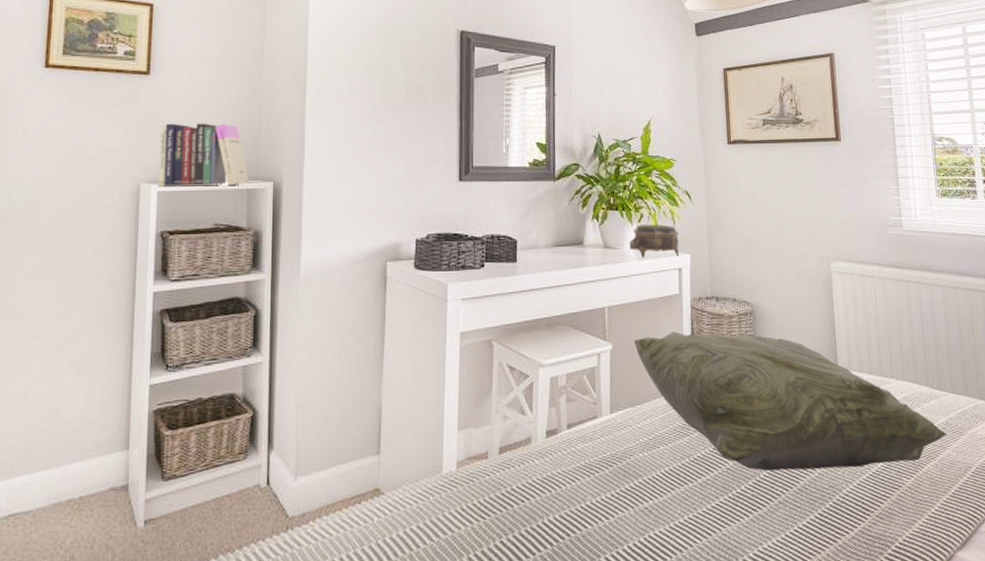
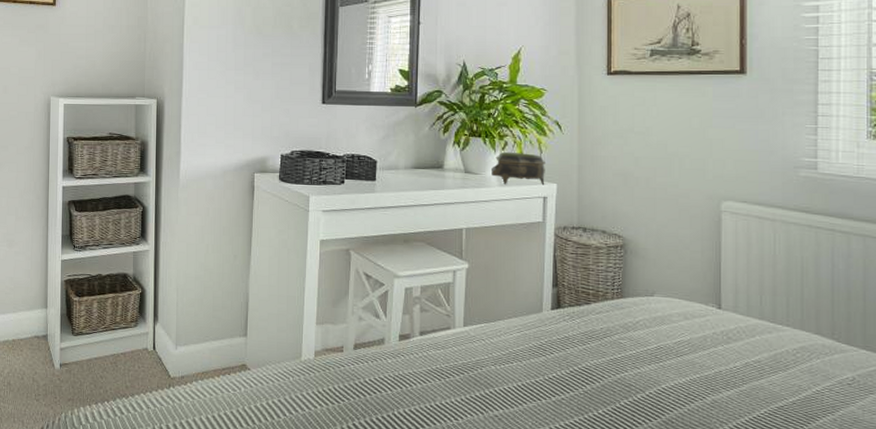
books: present [158,123,250,187] -> none [64,47,137,102]
cushion: present [633,331,947,471] -> none [491,257,852,412]

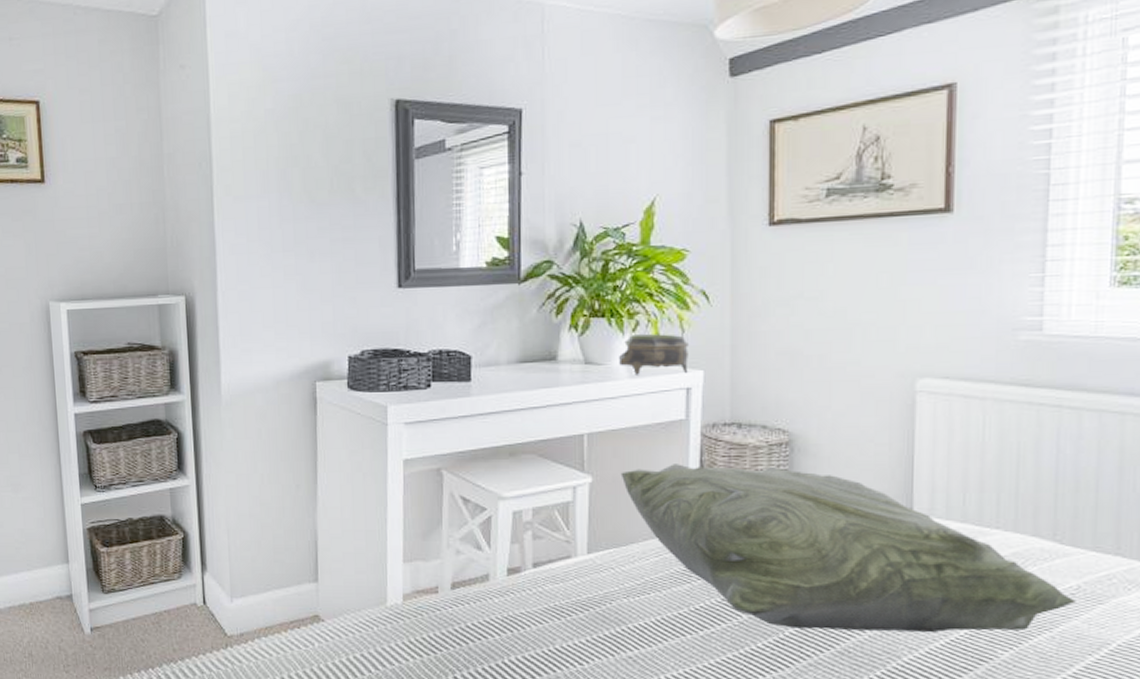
cushion: none [491,257,852,412] -> present [620,464,1076,632]

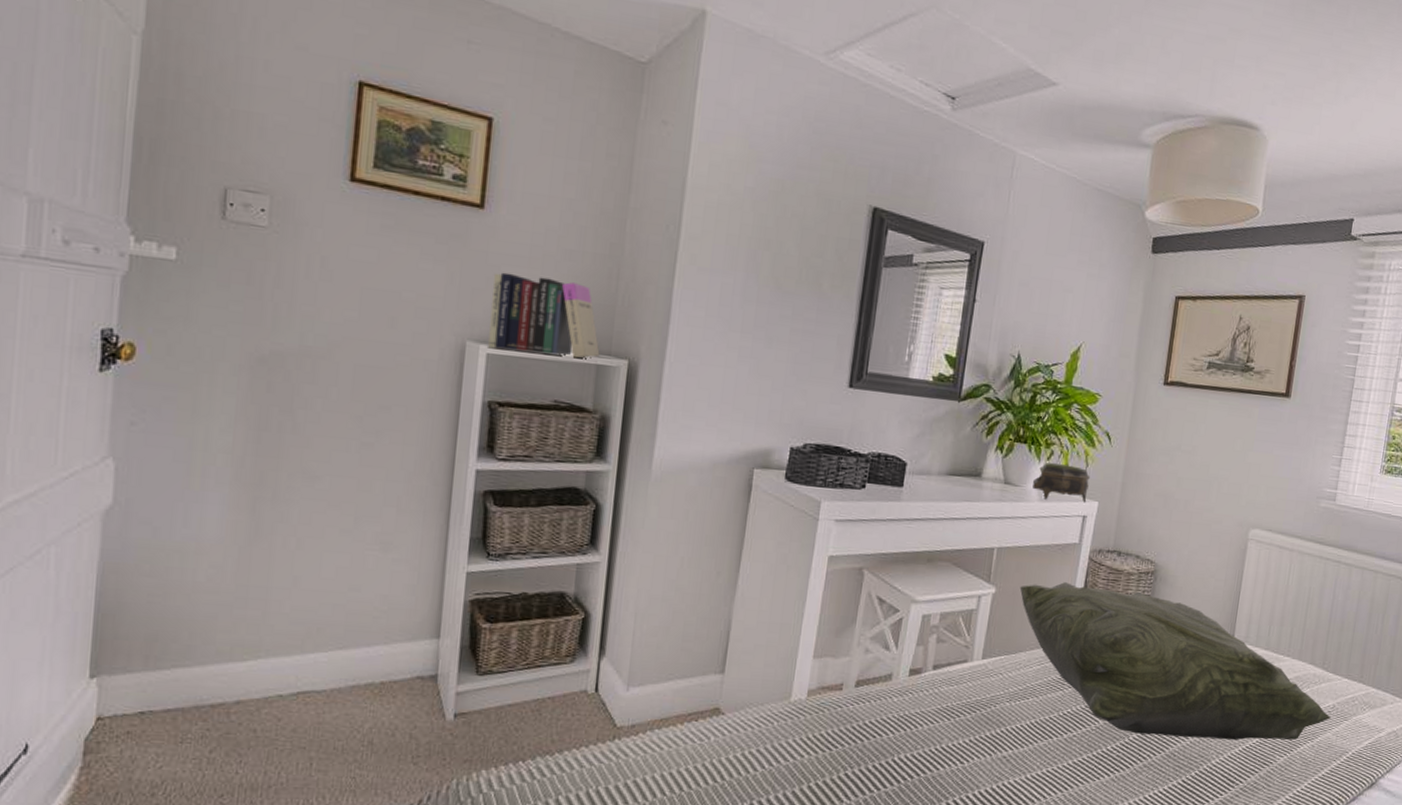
books: none [61,233,160,305] -> present [488,272,600,359]

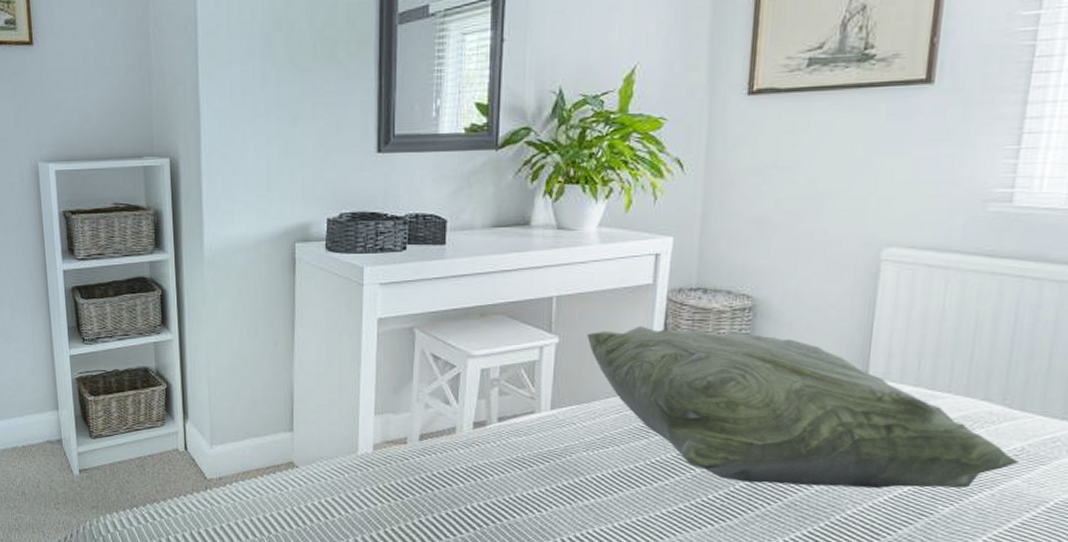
books: present [488,272,600,359] -> none [49,95,145,166]
jewelry box: present [1032,462,1090,503] -> none [591,201,660,241]

